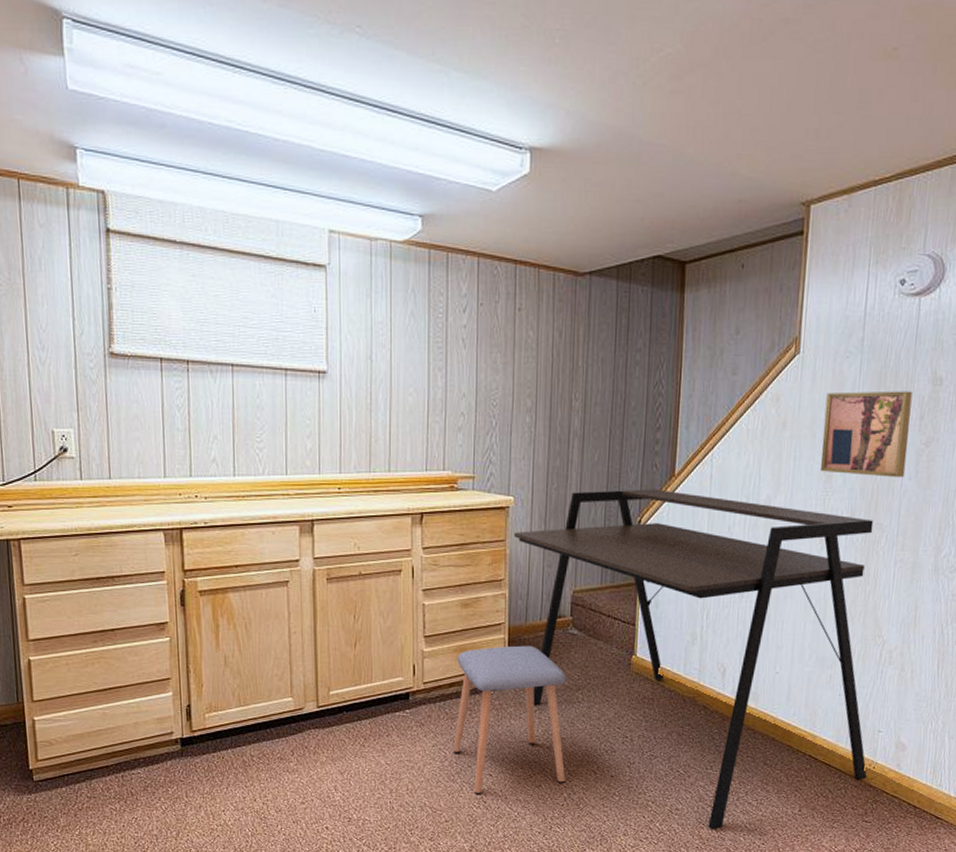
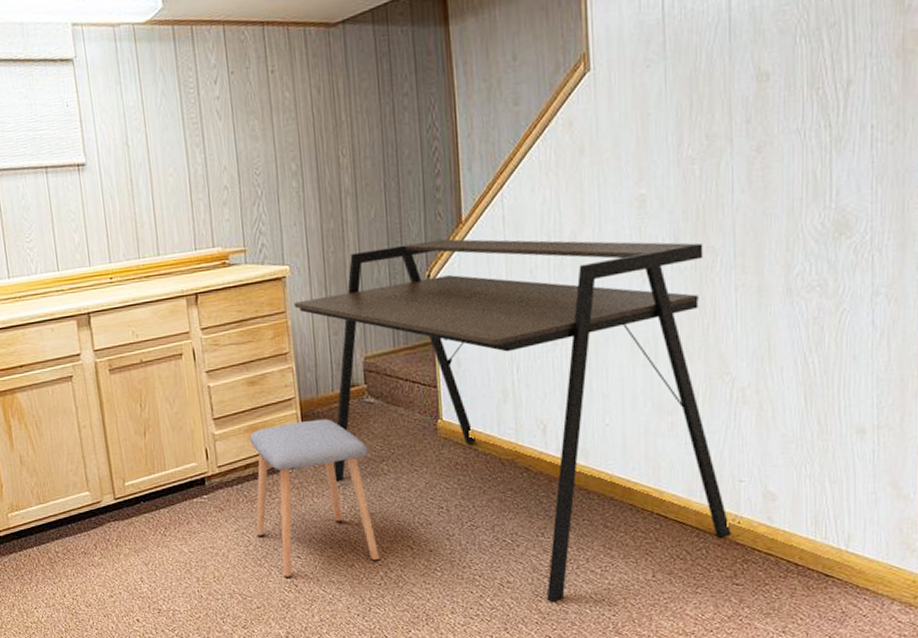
wall art: present [819,391,913,478] -> none [628,92,735,197]

